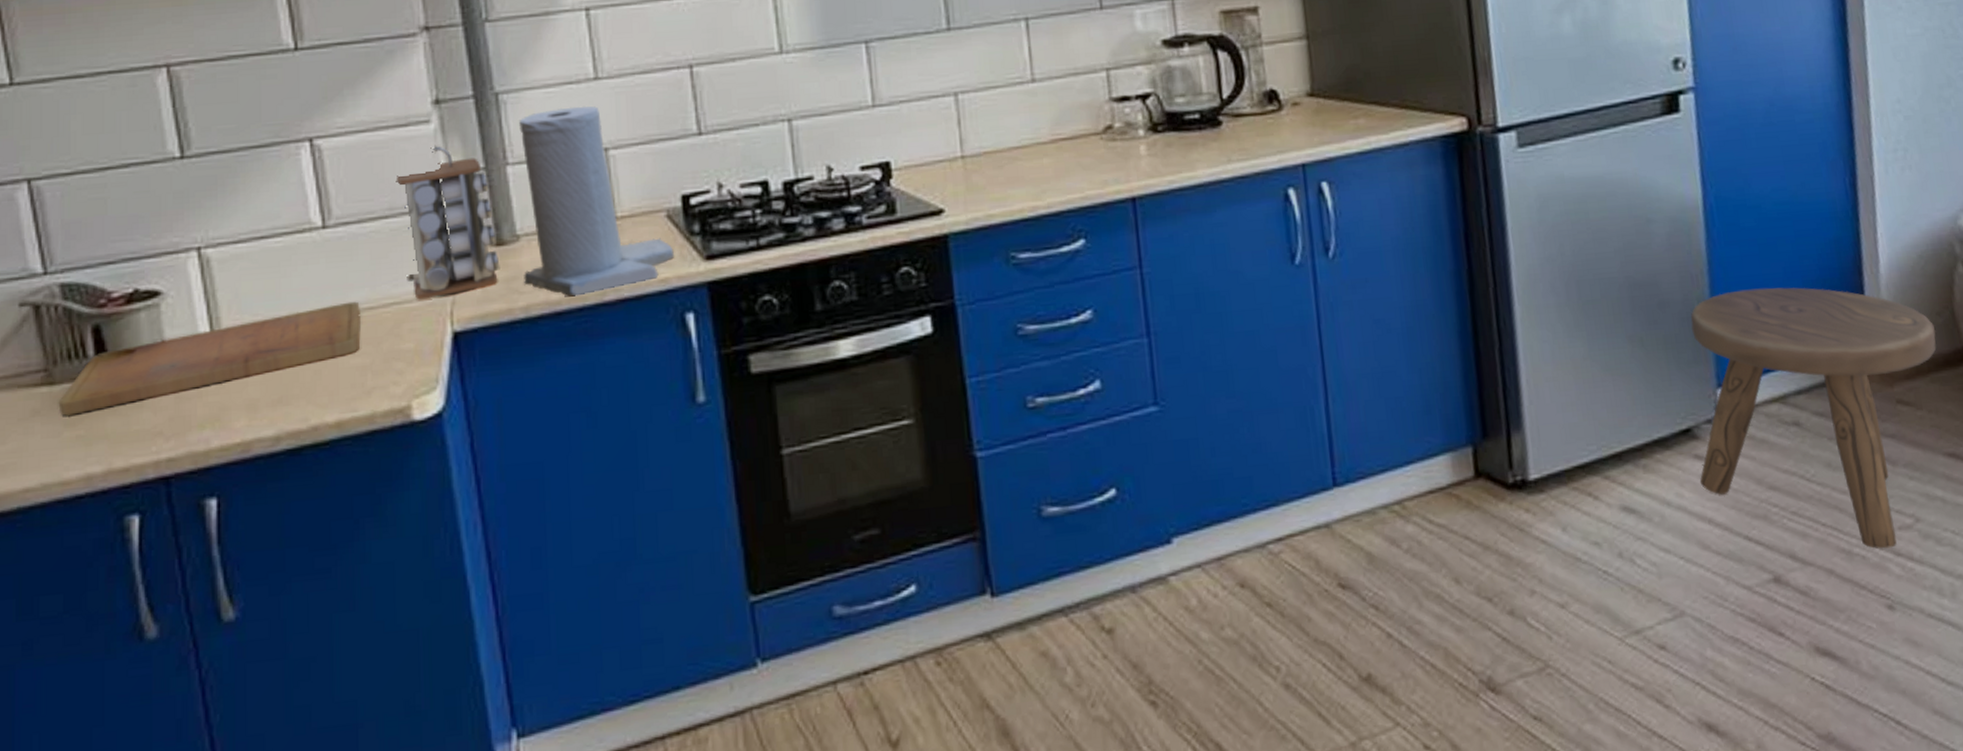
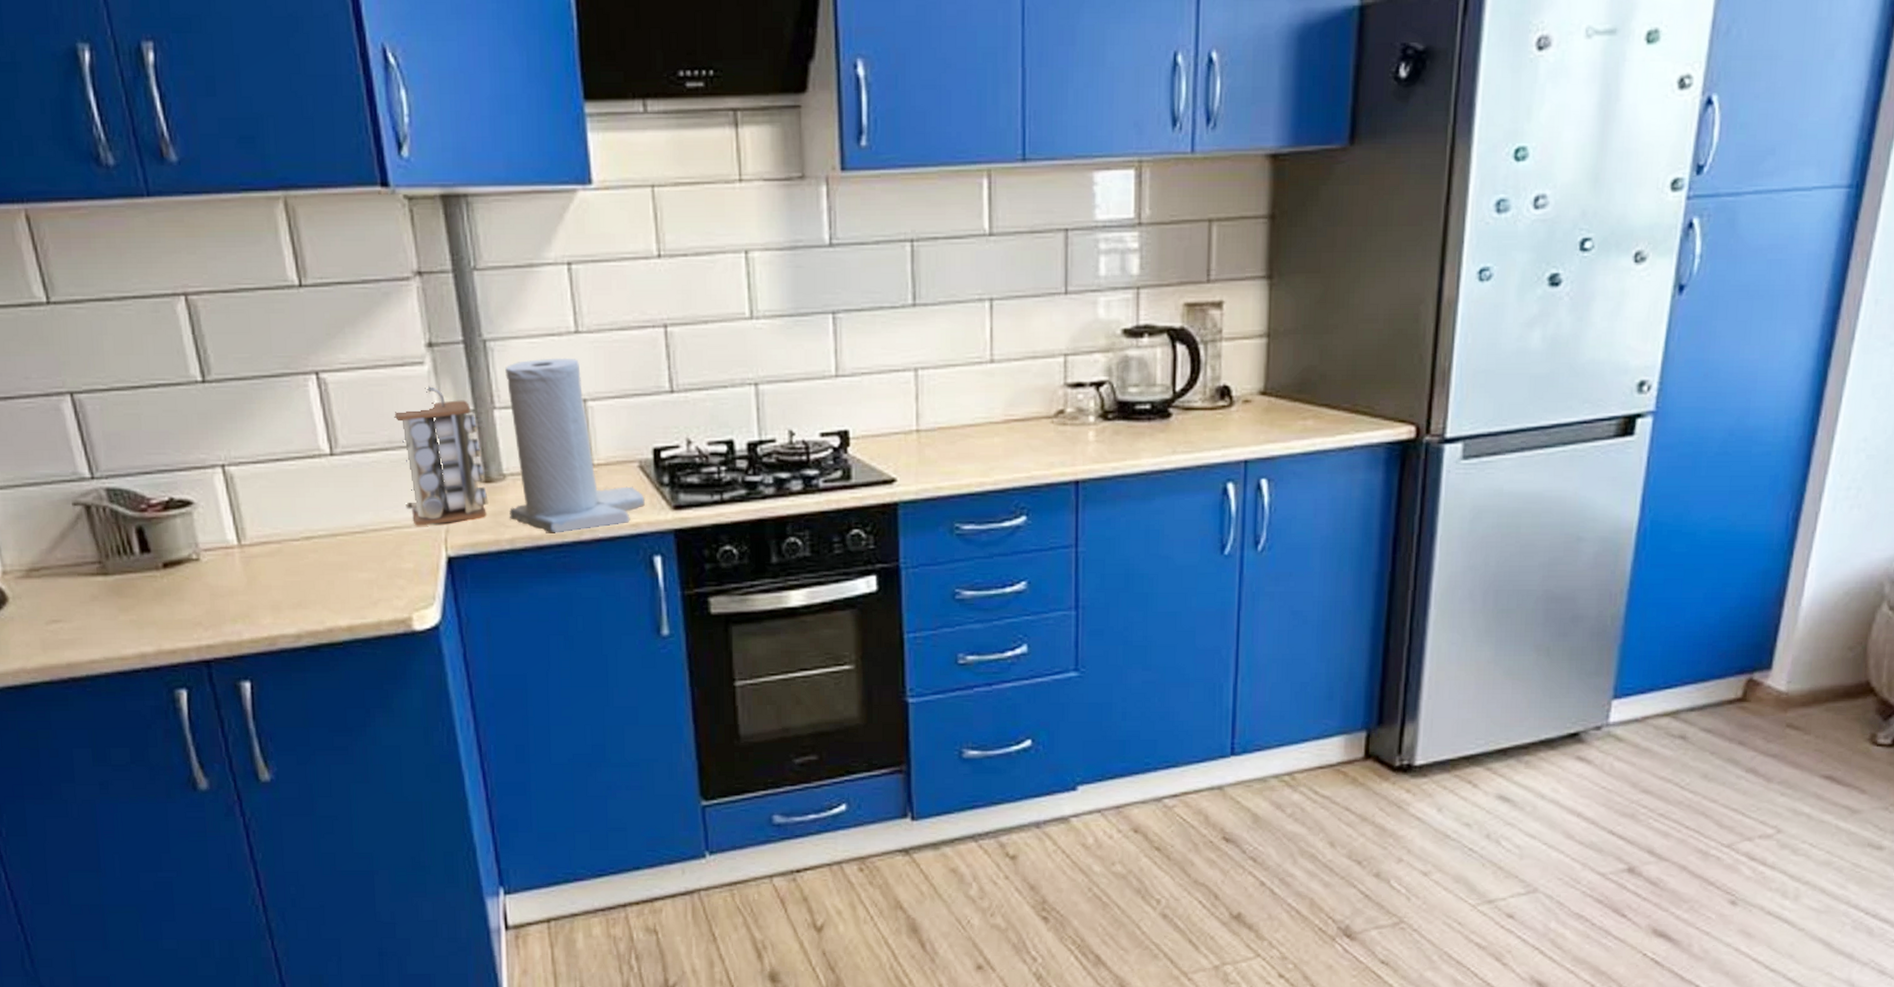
cutting board: present [58,301,361,417] -> none [112,523,367,604]
stool: present [1691,287,1937,549] -> none [1576,611,1844,853]

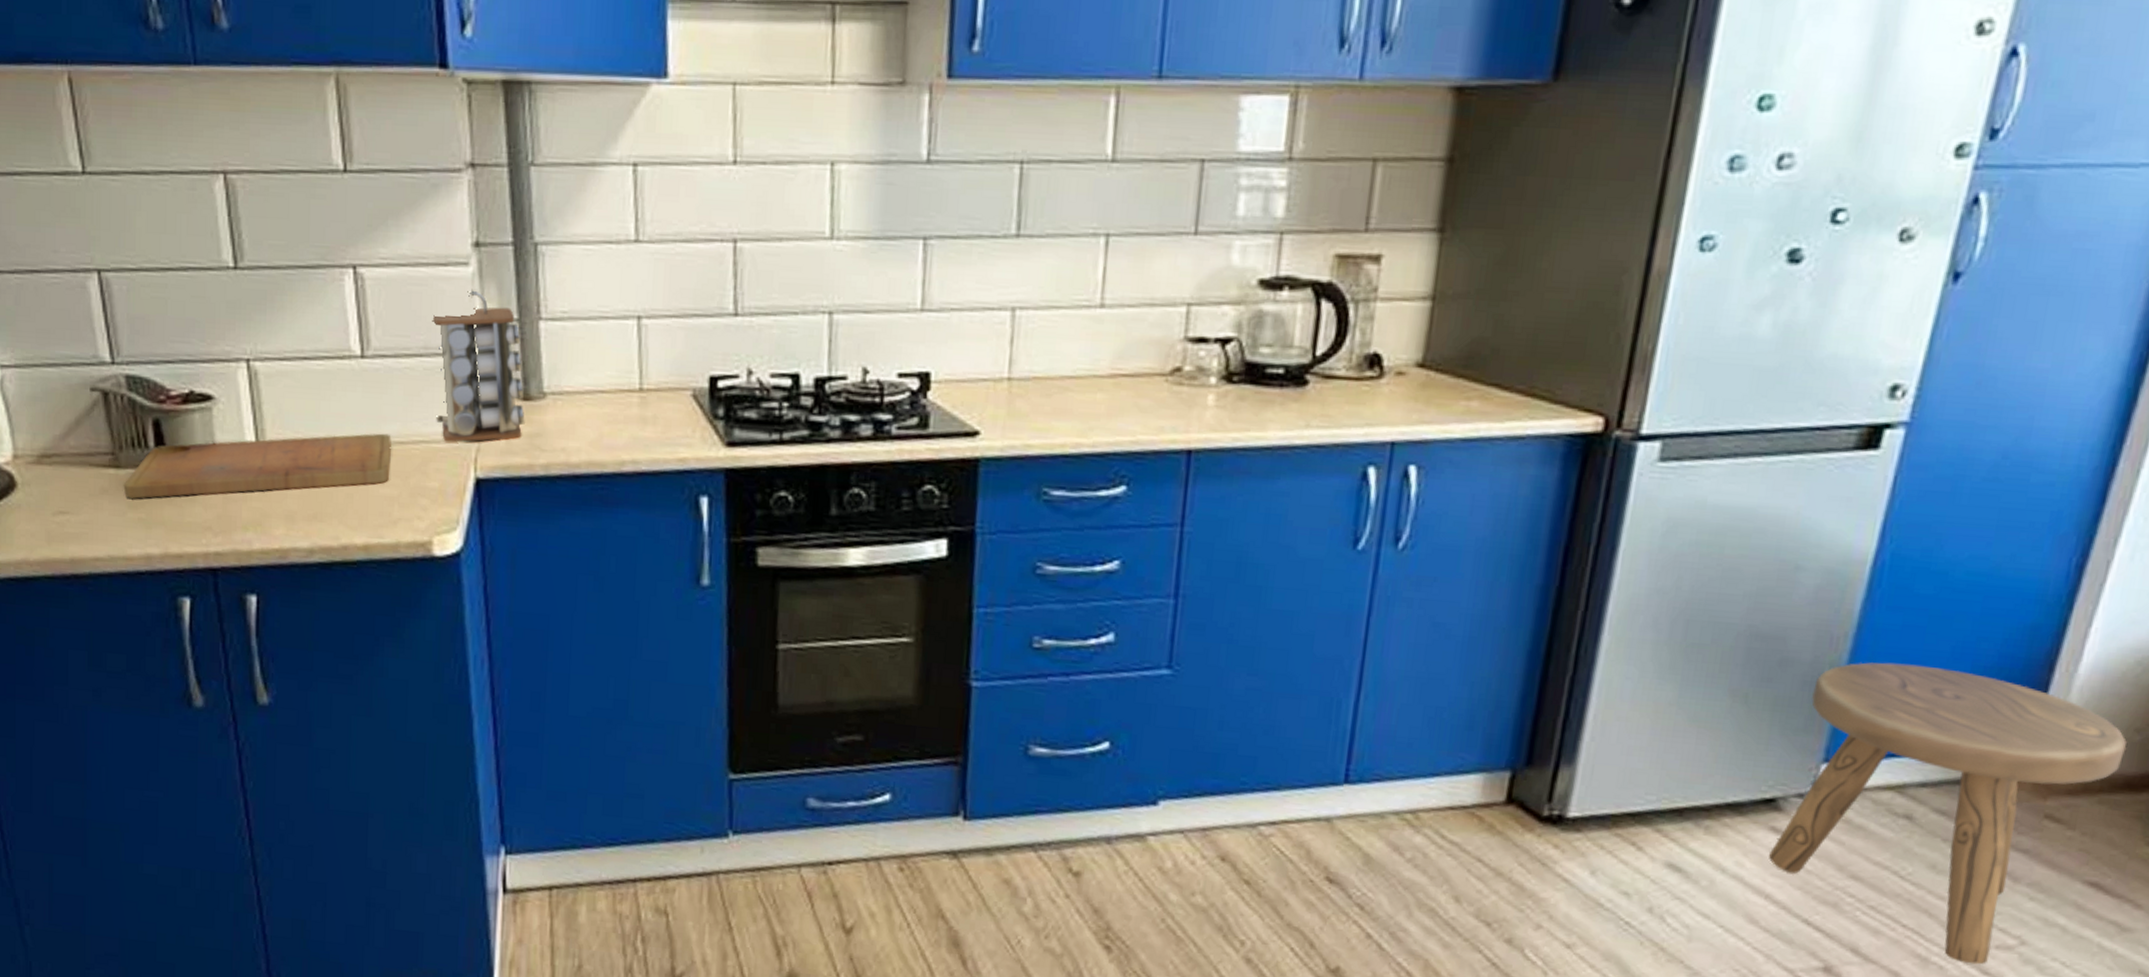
cutting board: none [112,523,367,604] -> present [123,433,391,500]
paper towel: present [505,358,645,533] -> none [546,267,695,463]
stool: none [1576,611,1844,853] -> present [1768,662,2127,965]

